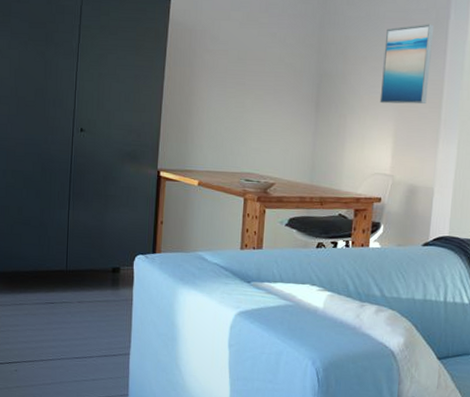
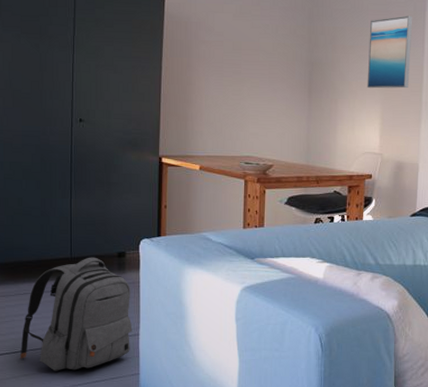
backpack: none [13,270,124,386] -> present [19,257,133,371]

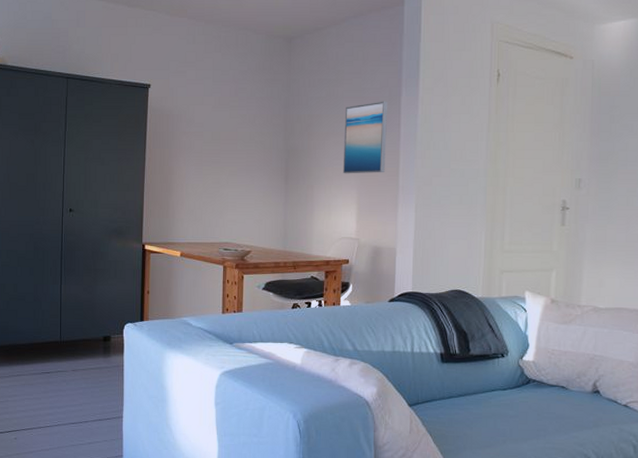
backpack: present [19,257,133,371] -> none [12,340,117,451]

